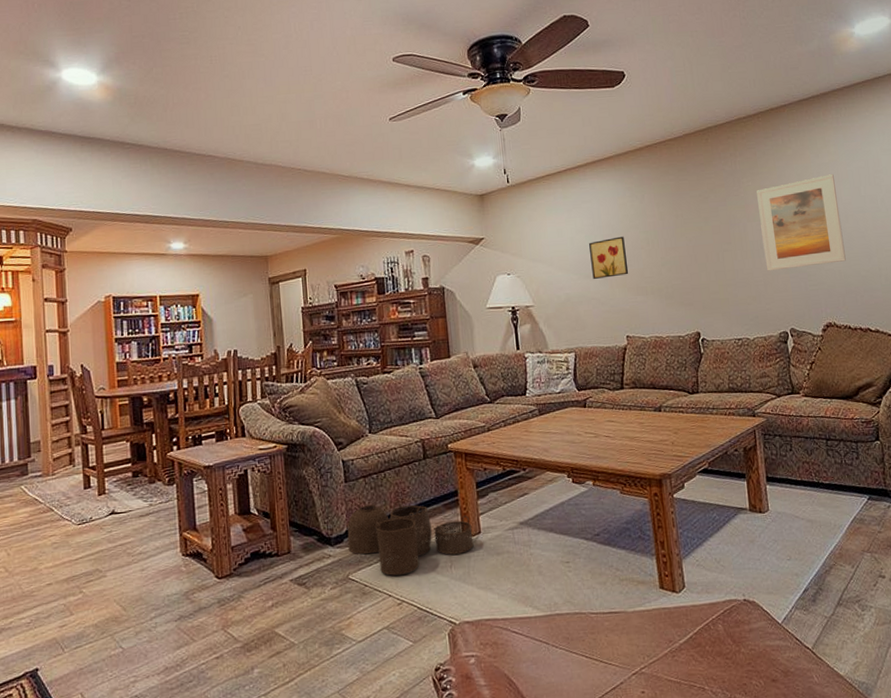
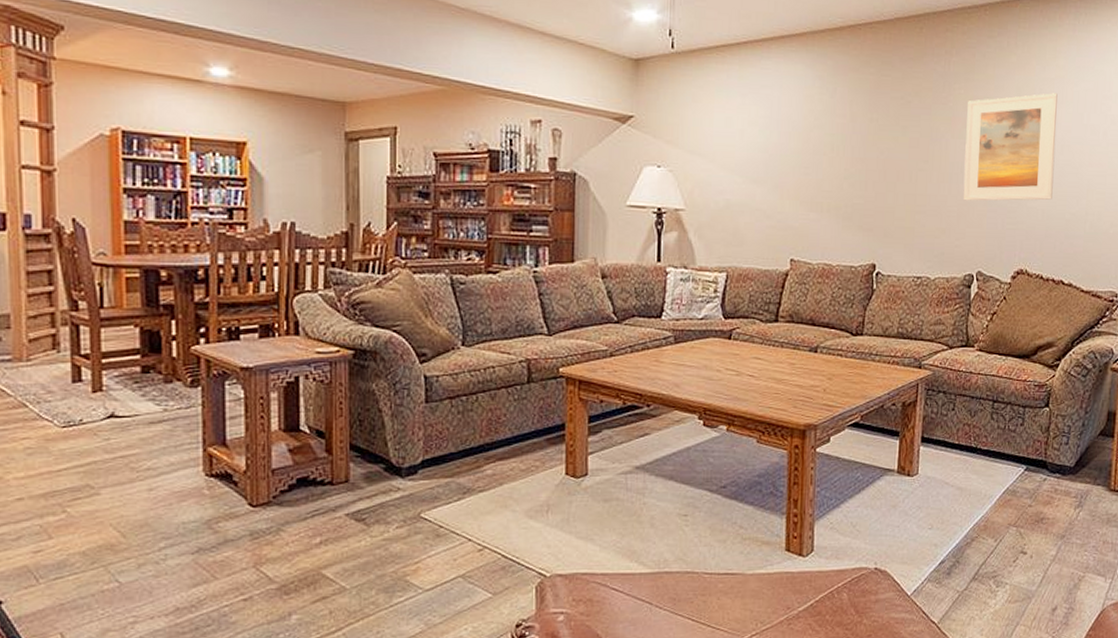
woven basket: present [347,501,474,576] -> none [423,429,578,517]
wall art: present [589,236,629,280] -> none [761,136,805,187]

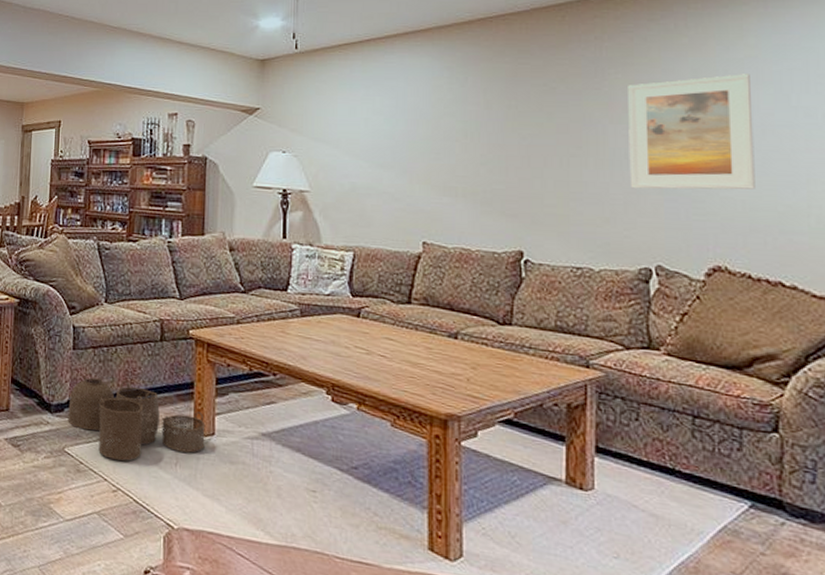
woven basket: none [423,429,578,517] -> present [67,375,206,461]

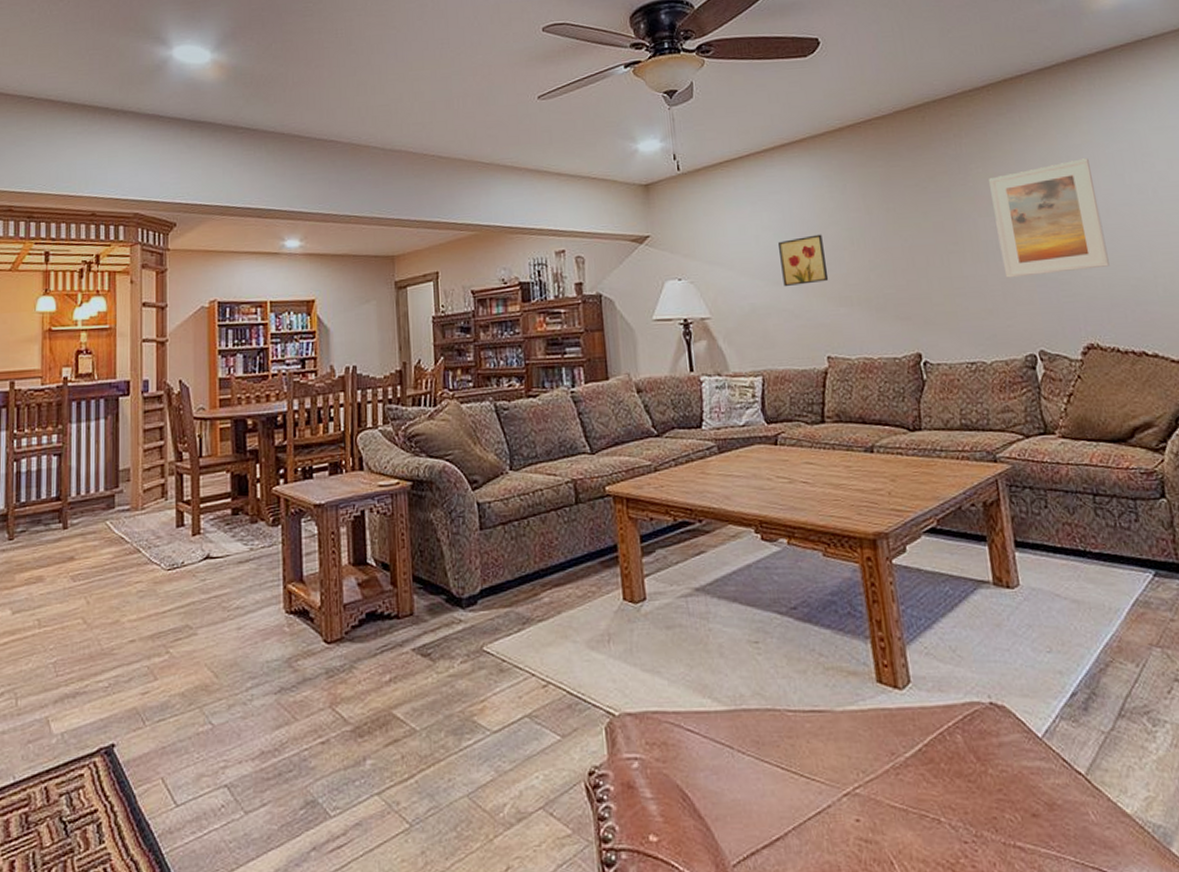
woven basket: present [67,375,206,461] -> none [482,555,637,649]
wall art: none [388,123,436,171] -> present [778,234,829,287]

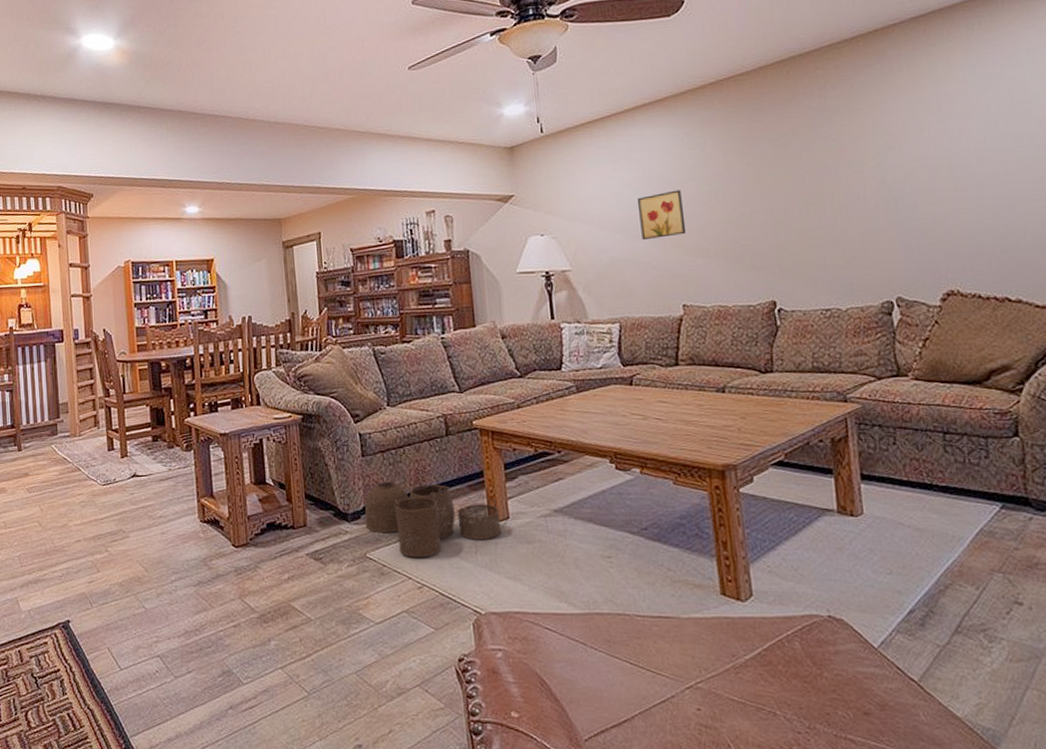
woven basket: none [482,555,637,649] -> present [364,478,501,557]
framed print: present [989,158,1110,278] -> none [853,106,976,228]

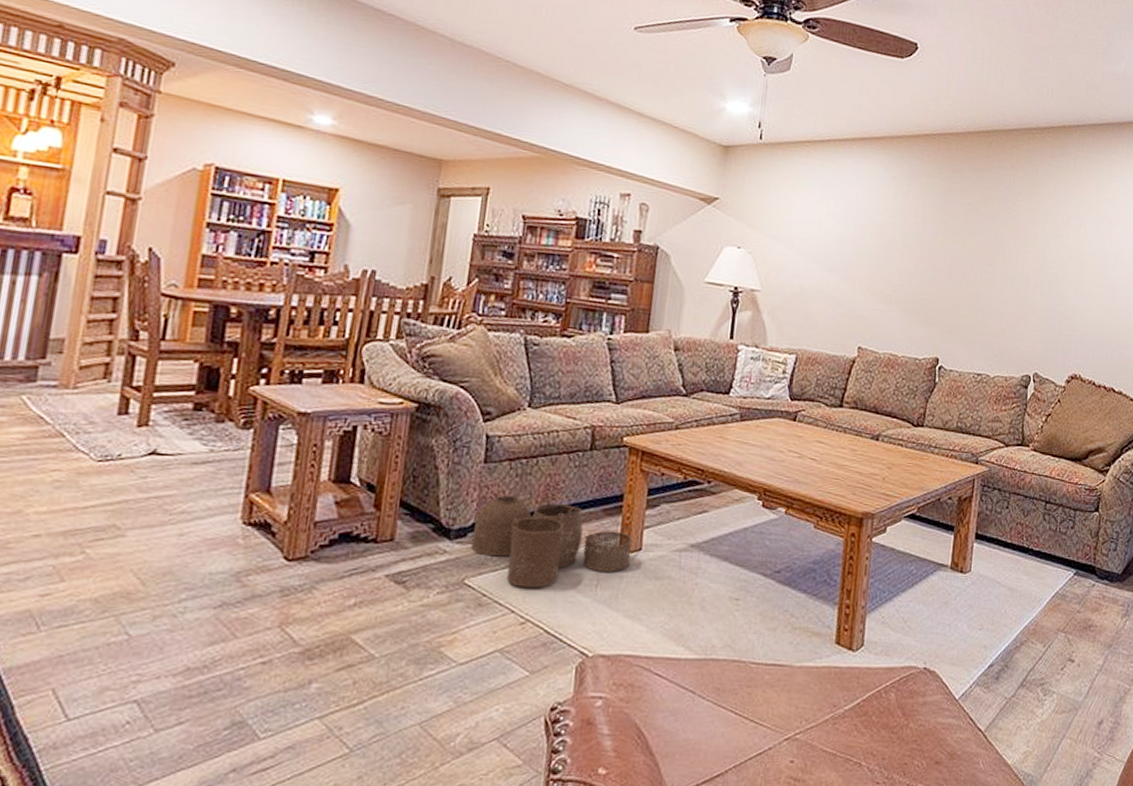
wall art: present [638,189,687,241] -> none [834,230,879,277]

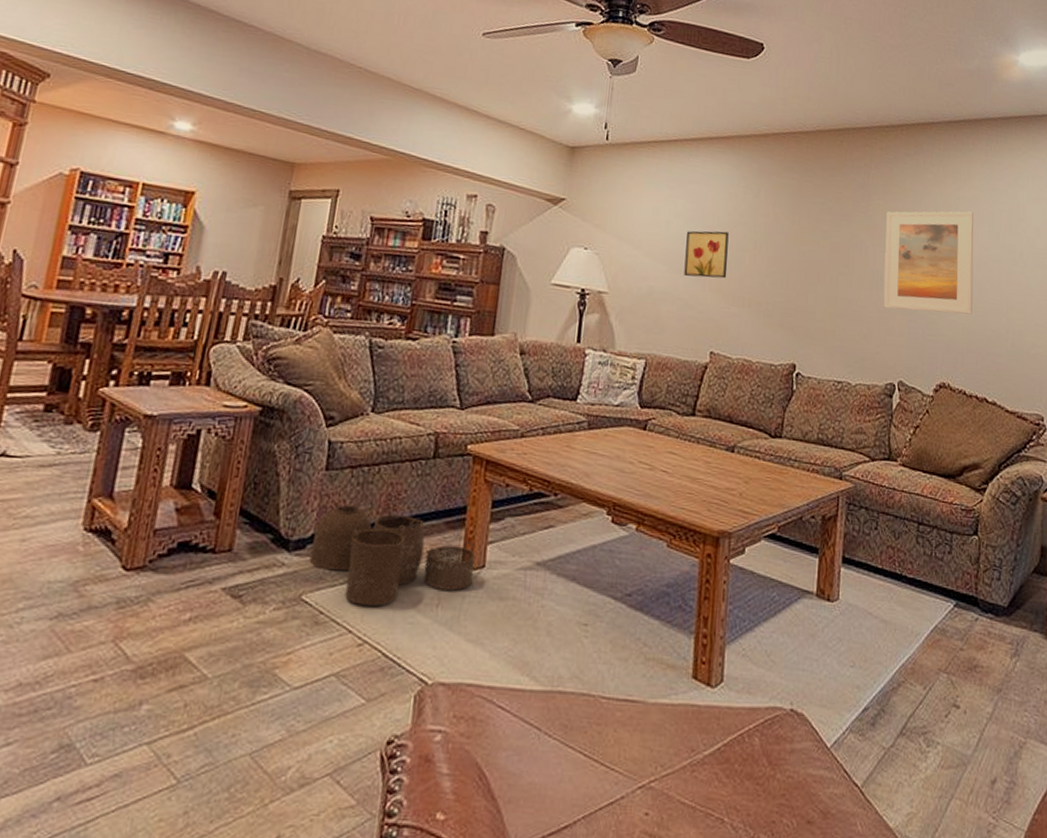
wall art: none [834,230,879,277] -> present [684,230,729,279]
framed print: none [1023,212,1112,311] -> present [883,211,974,315]

